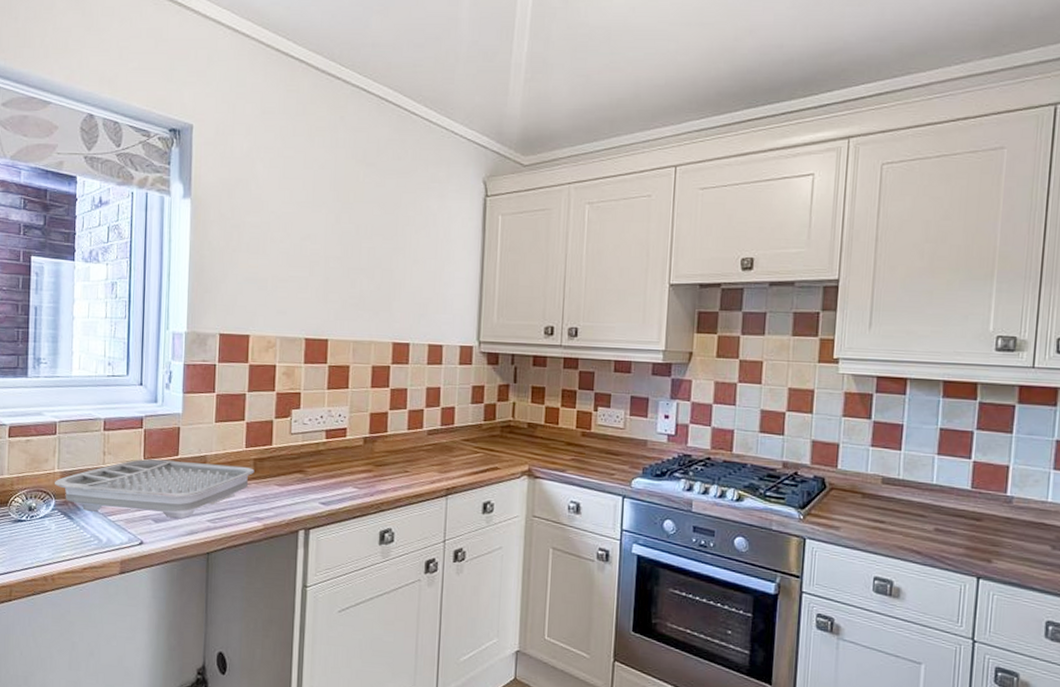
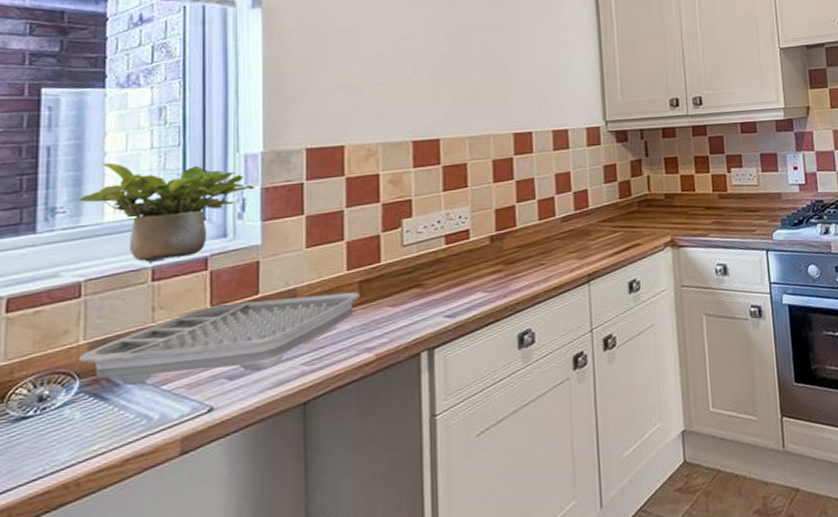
potted plant: none [56,326,179,415] -> present [79,162,254,263]

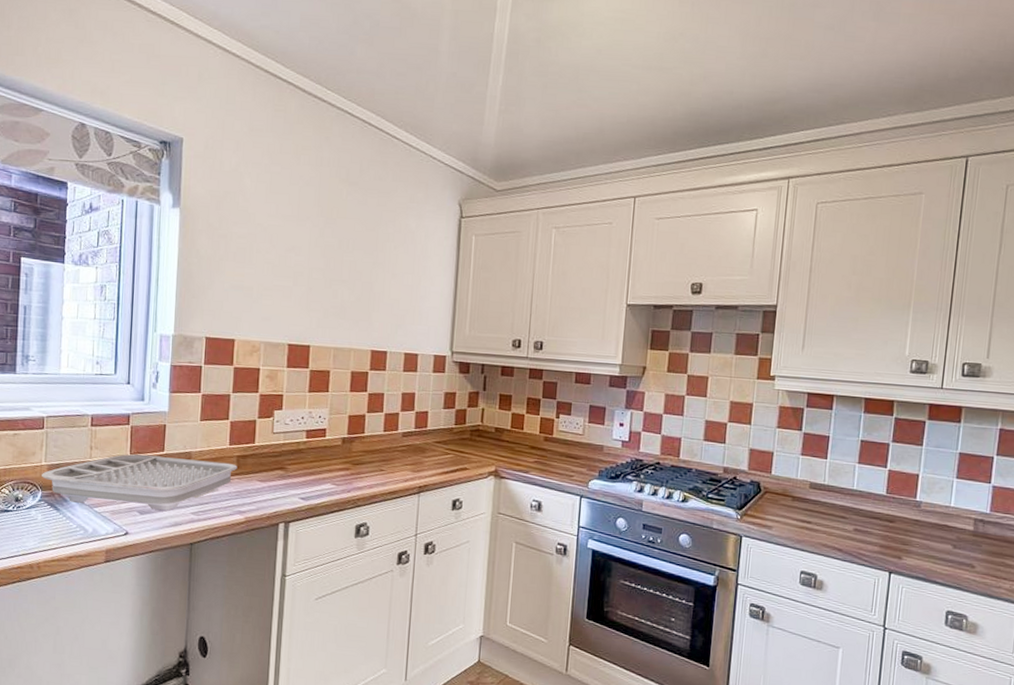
potted plant: present [79,162,254,263] -> none [44,325,166,412]

